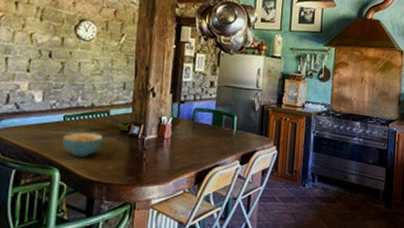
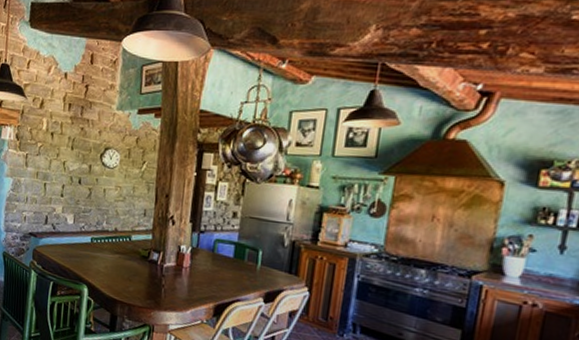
cereal bowl: present [62,132,104,157] -> none [90,254,126,278]

